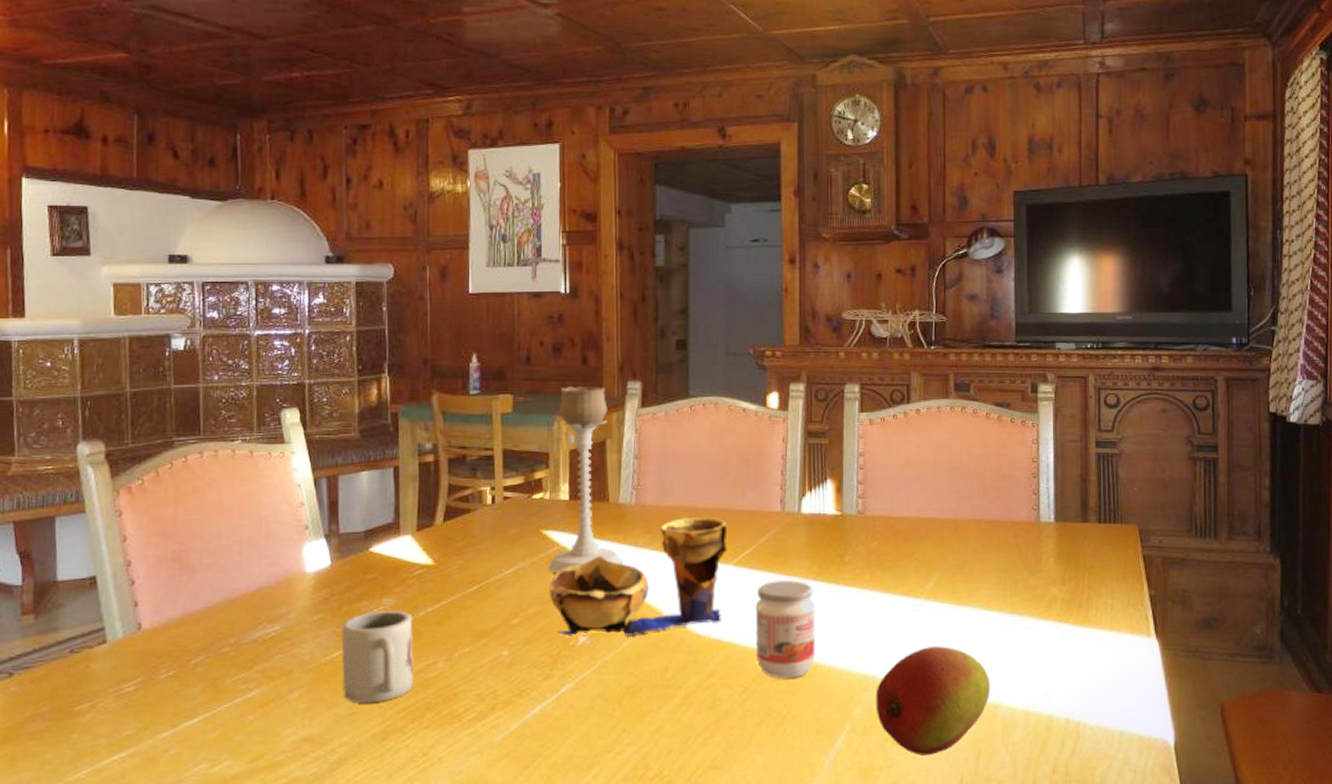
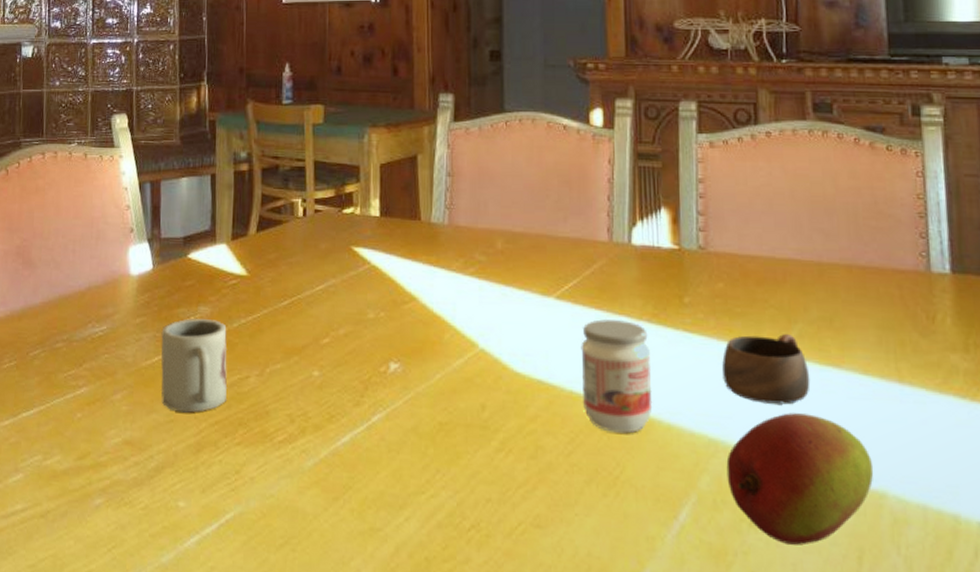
candle holder: present [547,385,624,573] -> none [358,97,436,294]
decorative bowl: present [550,517,728,636] -> none [360,241,549,368]
cup: none [875,582,945,641] -> present [722,334,810,405]

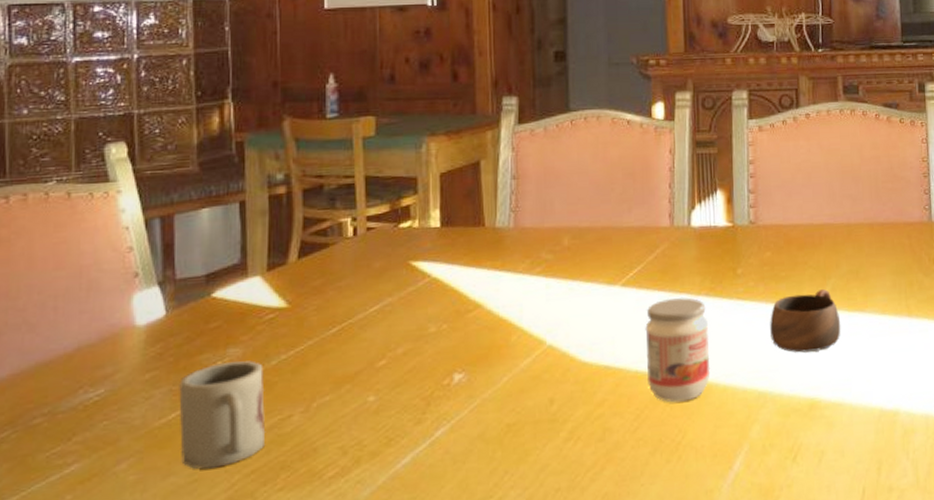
fruit: present [726,412,874,546] -> none [773,355,890,471]

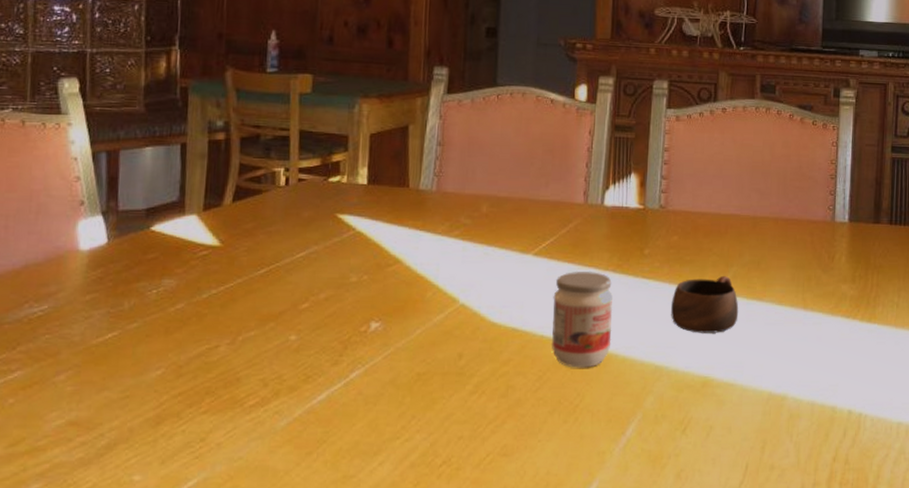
cup: present [179,360,265,469] -> none [115,291,195,387]

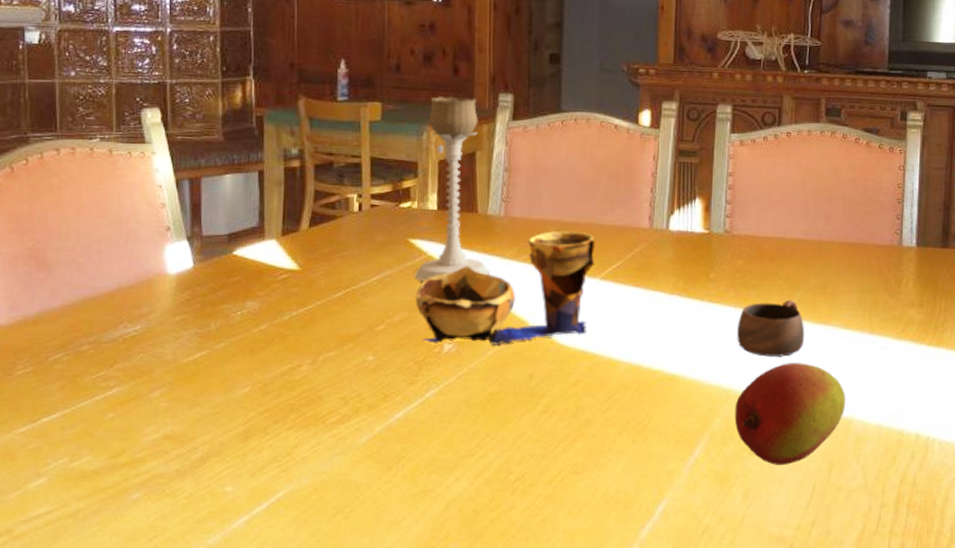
candle holder: none [341,68,421,258] -> present [414,96,491,282]
decorative bowl: none [342,205,529,323] -> present [416,230,596,345]
jam: present [552,272,614,368] -> none [620,295,680,390]
fruit: none [667,339,780,444] -> present [734,363,846,465]

